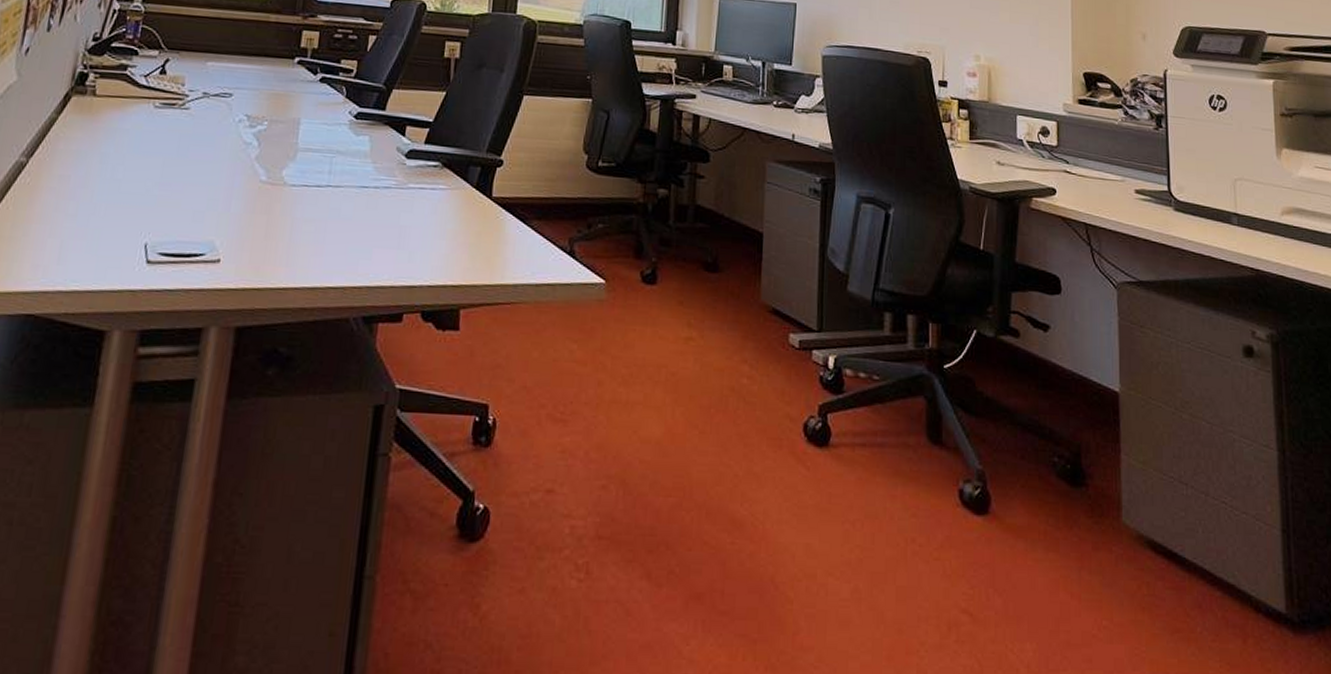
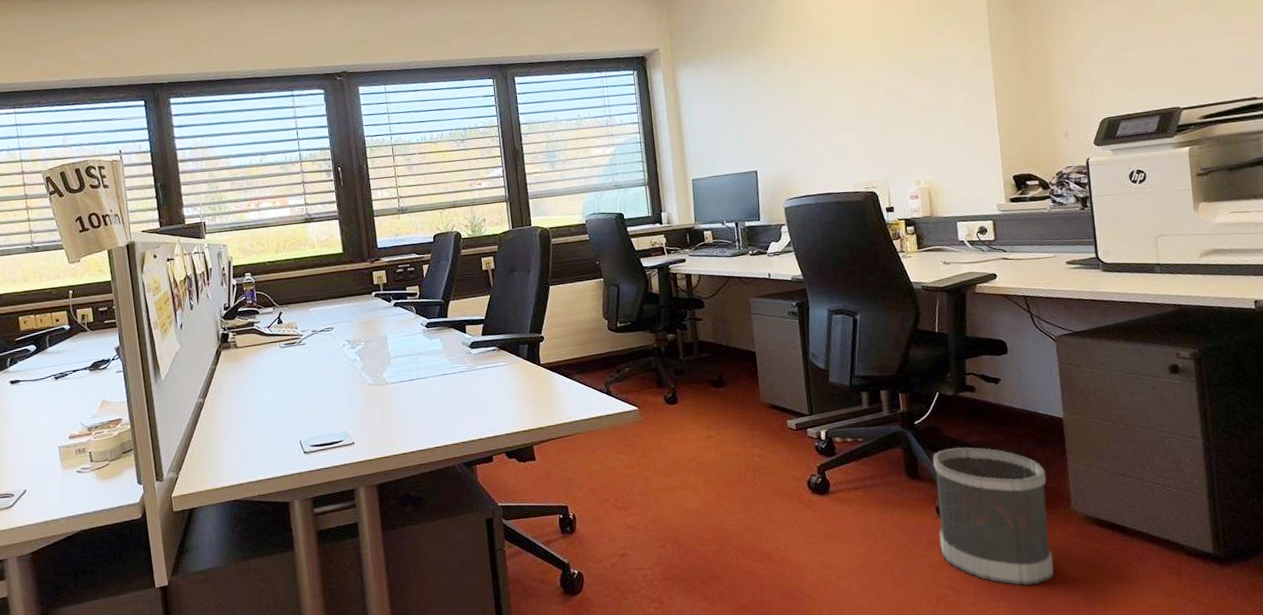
wastebasket: none [958,409,1095,624] -> present [933,447,1054,585]

